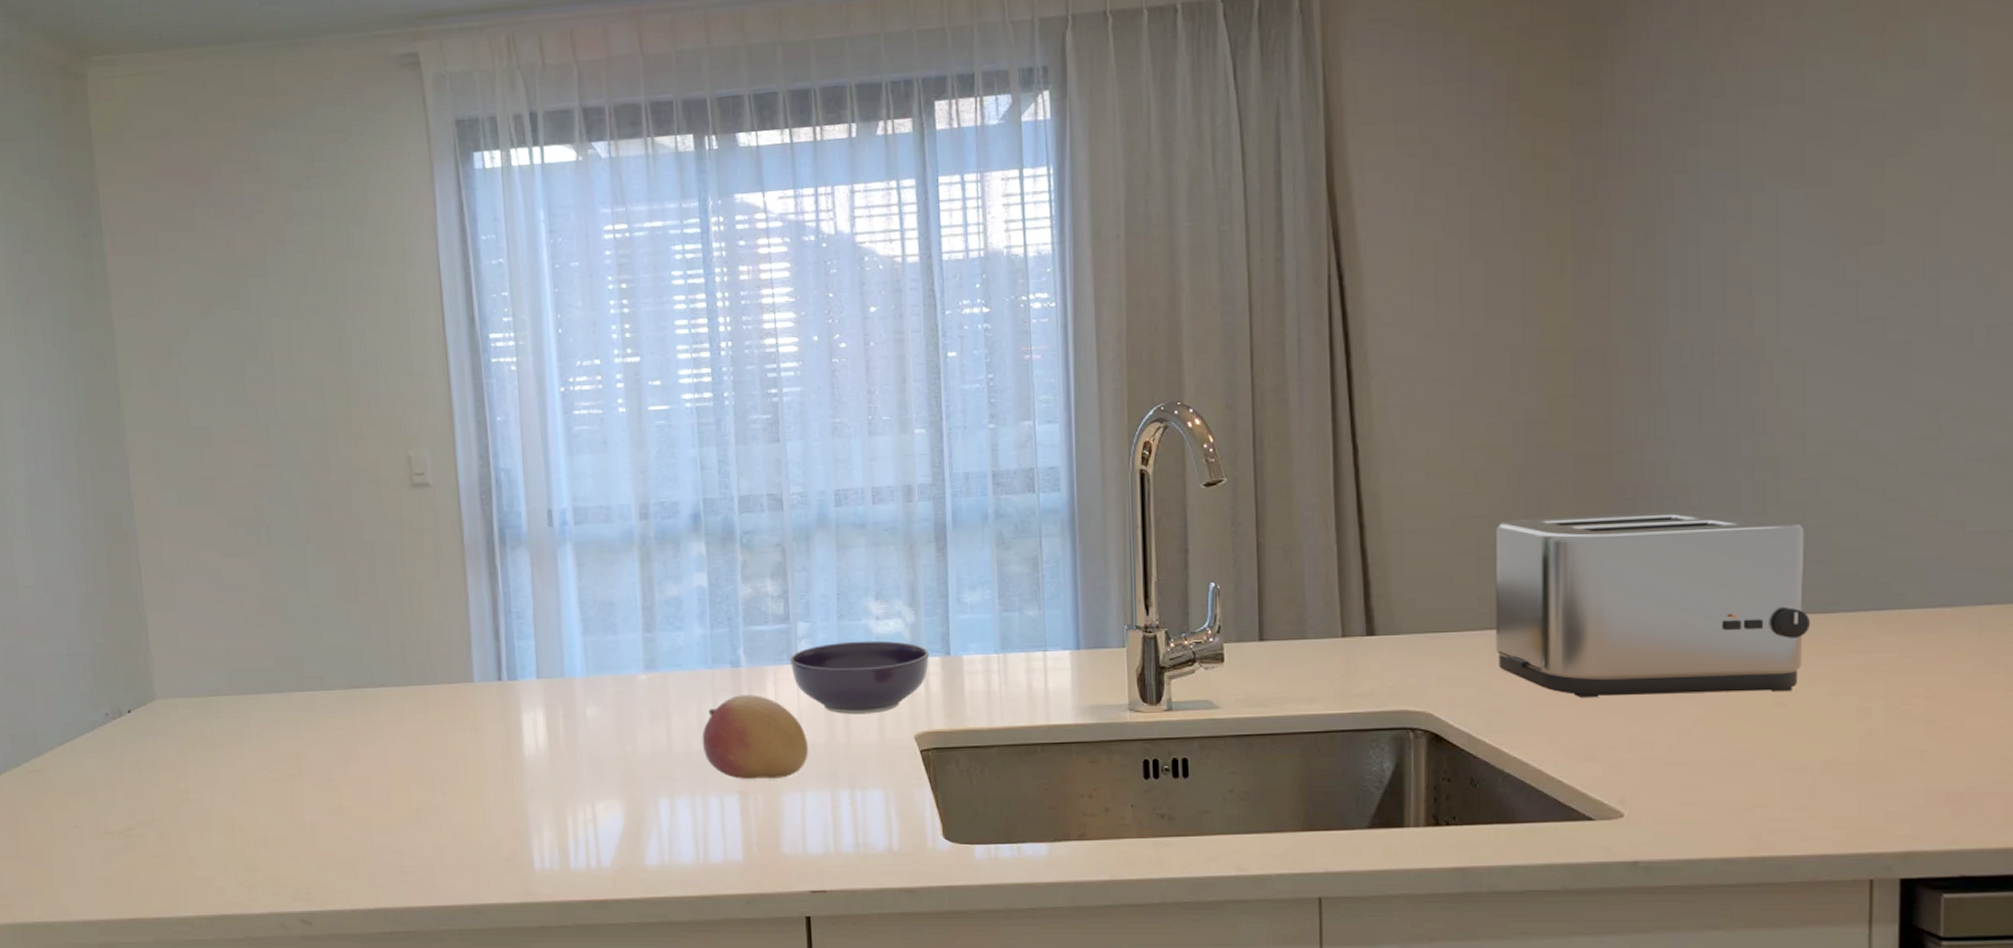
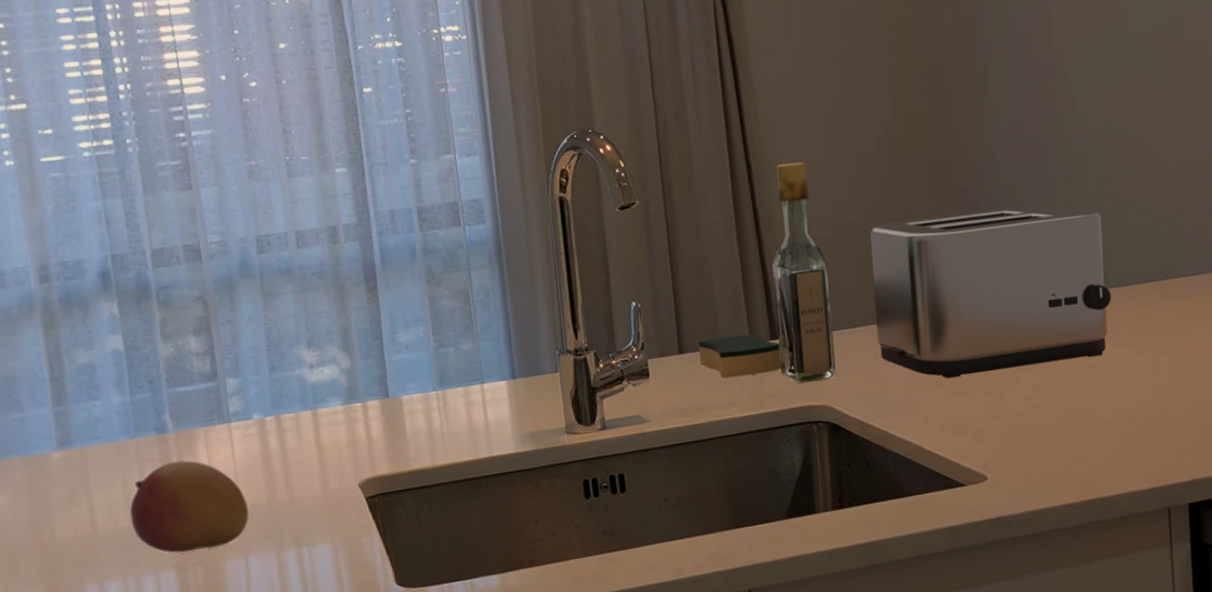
bowl: present [789,640,930,715] -> none [220,388,368,470]
sponge: none [1282,627,1377,672] -> present [699,333,782,378]
bottle: none [1373,446,1442,685] -> present [772,161,837,383]

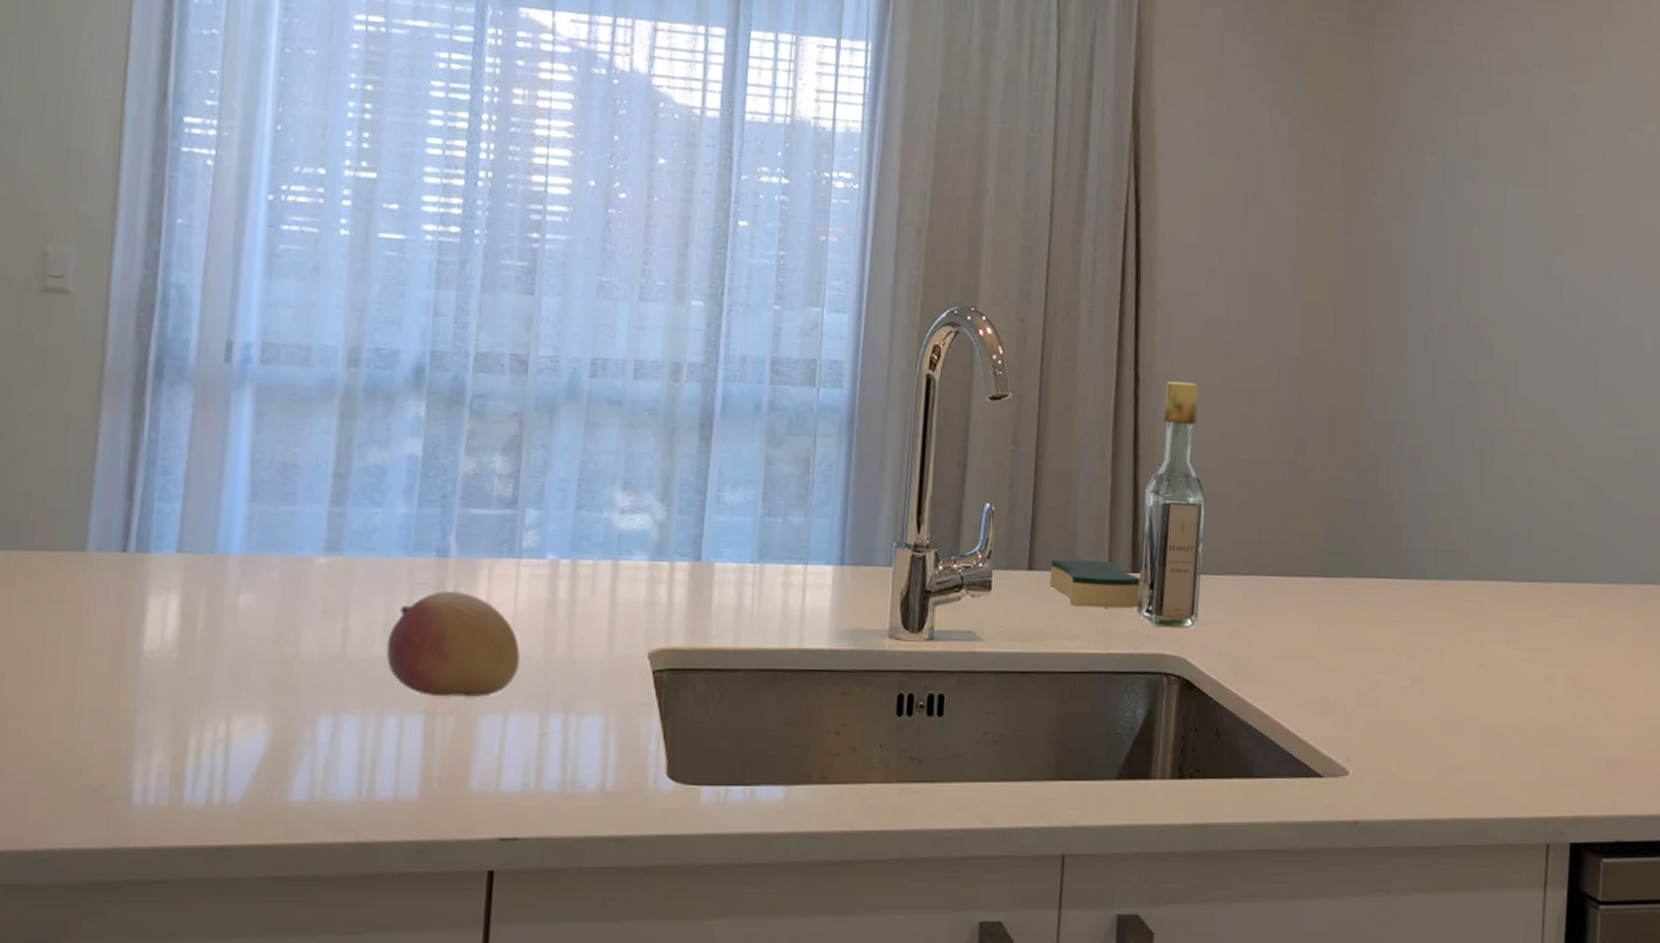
toaster: present [869,205,1112,378] -> none [1248,465,1512,655]

